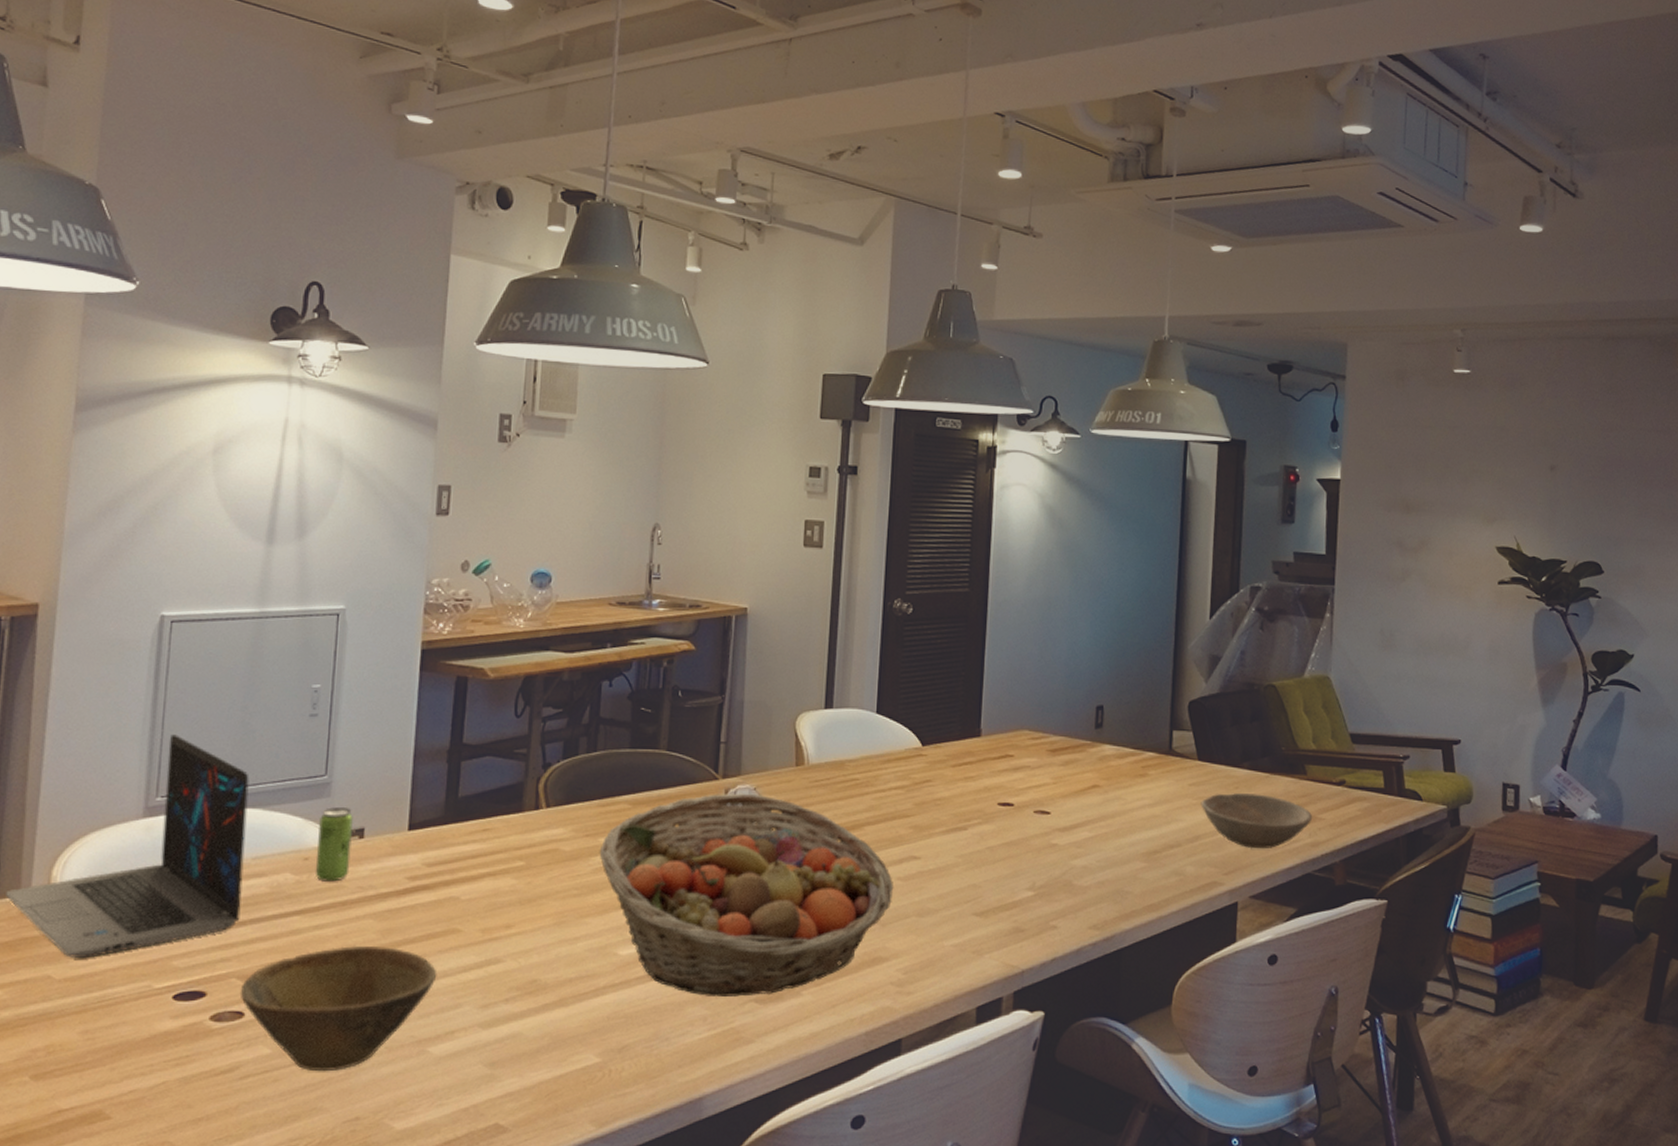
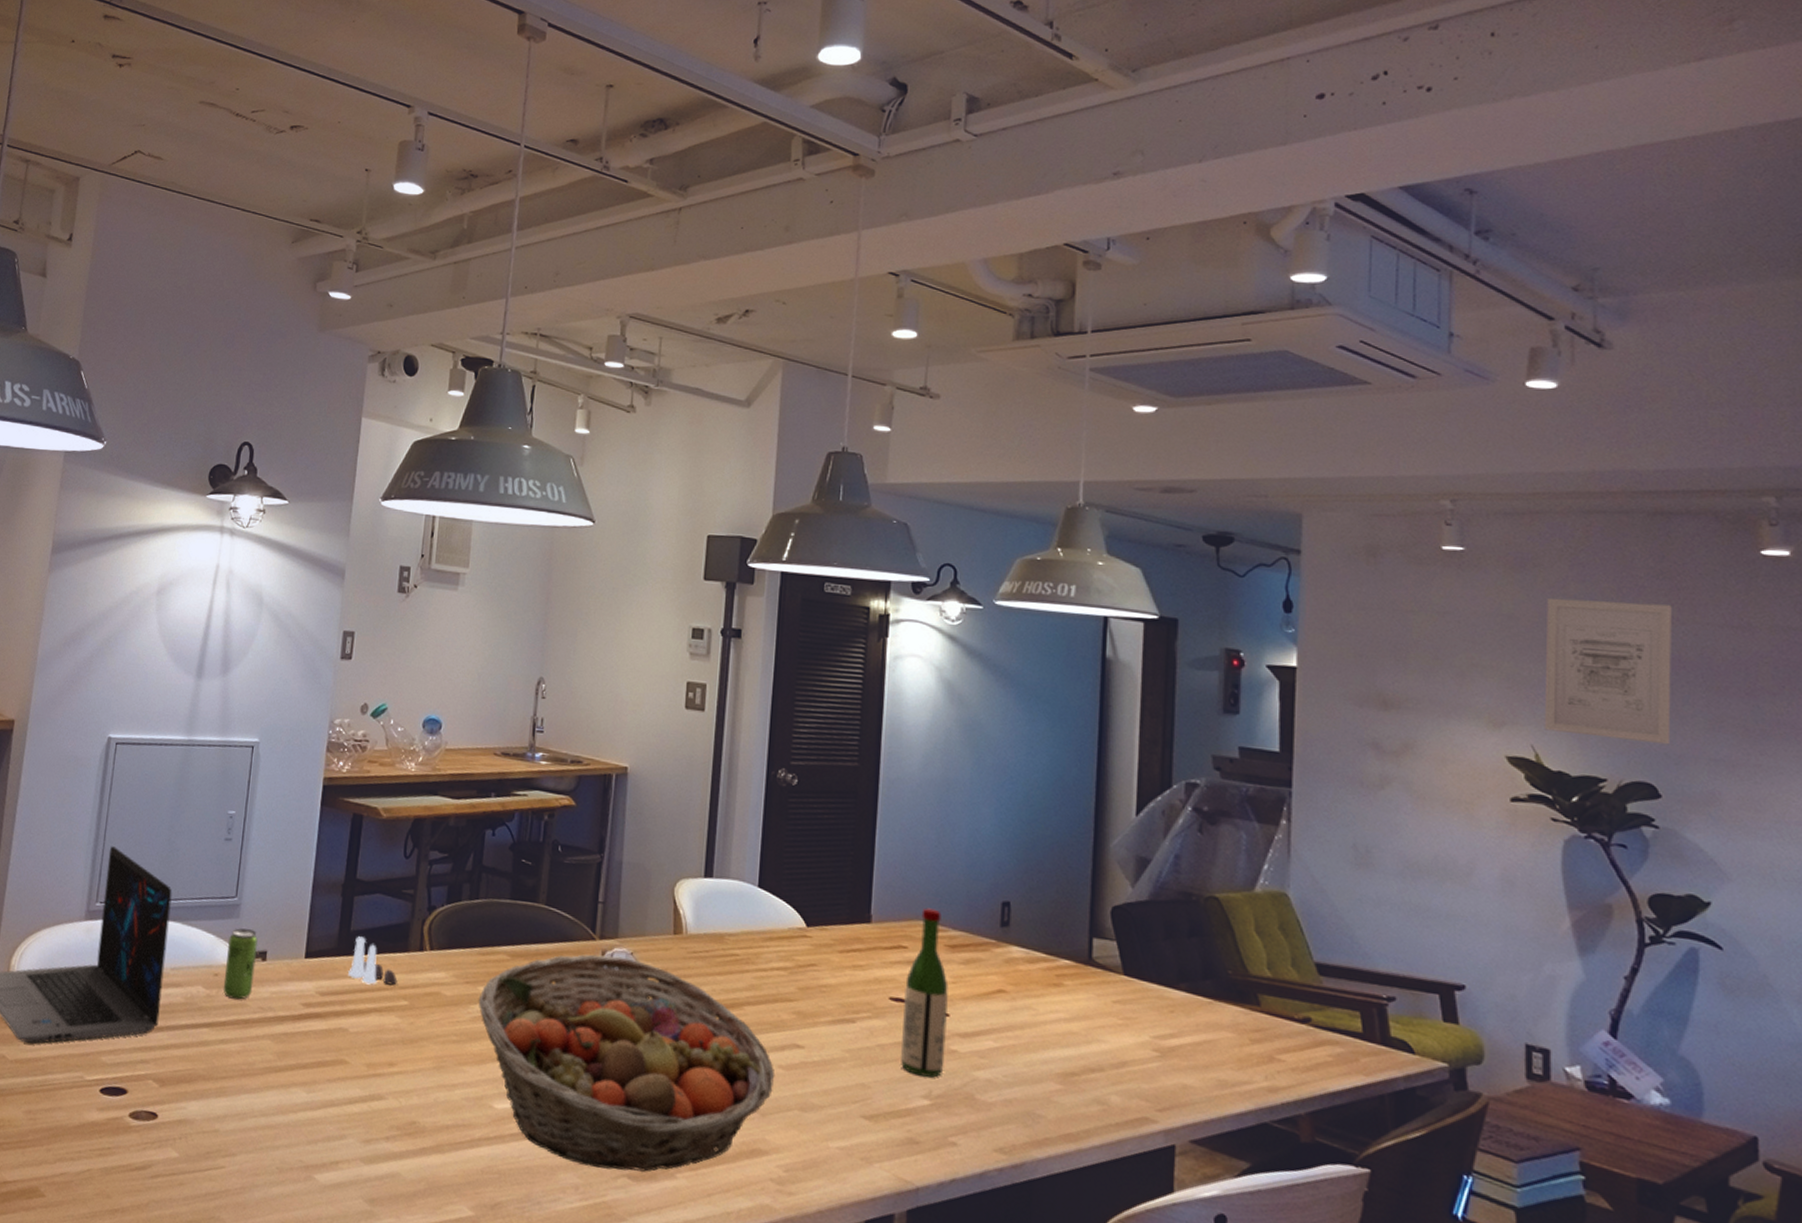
bowl: present [240,945,437,1072] -> none [155,1063,326,1184]
salt and pepper shaker set: none [457,802,512,850] -> present [348,936,398,985]
wine bottle: none [1007,718,1050,871] -> present [900,908,949,1078]
bowl: present [1200,793,1313,849] -> none [1127,1016,1270,1088]
wall art: none [1524,411,1617,530] -> present [1544,598,1672,745]

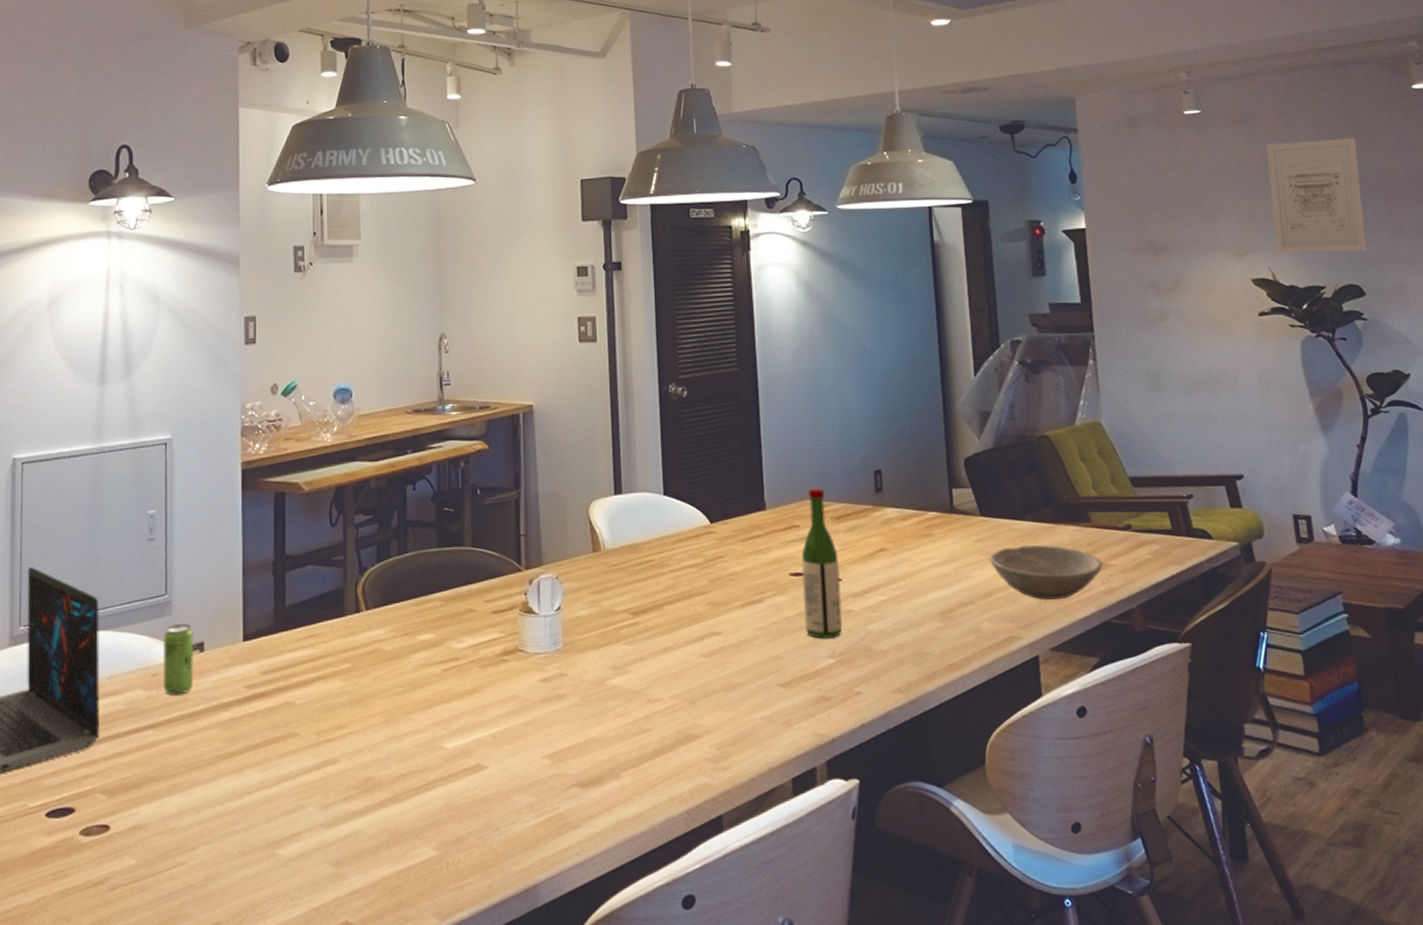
salt and pepper shaker set: present [348,936,398,985] -> none [288,610,338,655]
fruit basket: present [478,954,775,1172] -> none [418,582,699,784]
bowl: none [1127,1016,1270,1088] -> present [988,545,1104,601]

